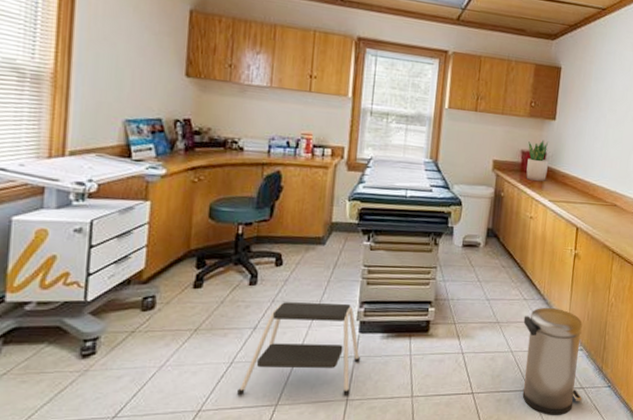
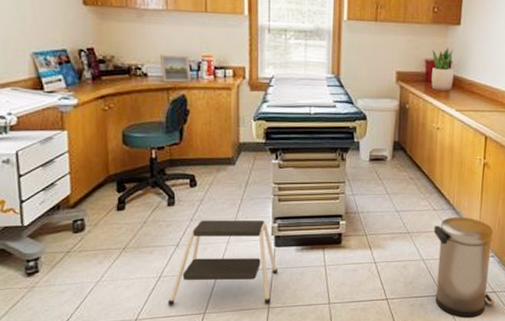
picture frame: none [258,129,289,160] -> present [160,54,192,83]

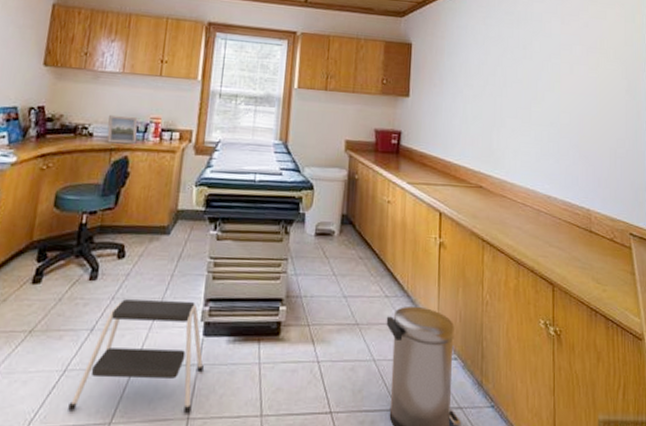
planter: present [431,47,454,92] -> none [381,117,404,163]

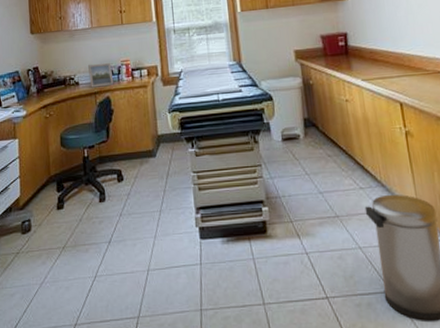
step stool: present [68,299,204,413] -> none [104,212,206,309]

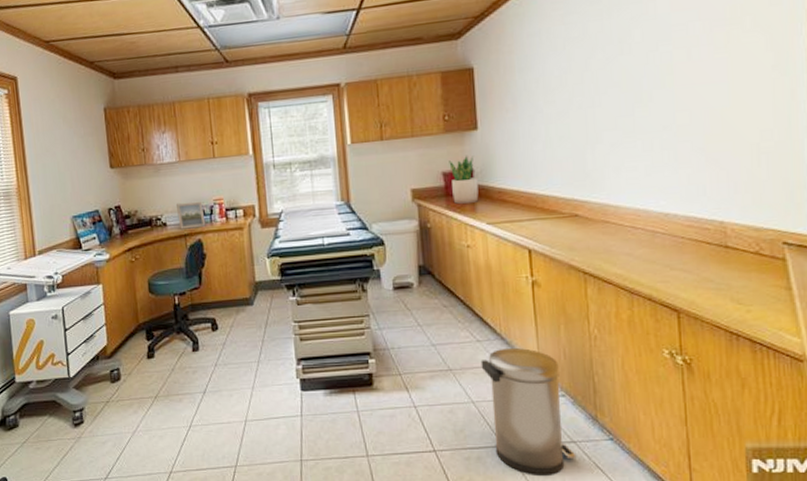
planter: none [326,20,354,64] -> present [449,155,479,205]

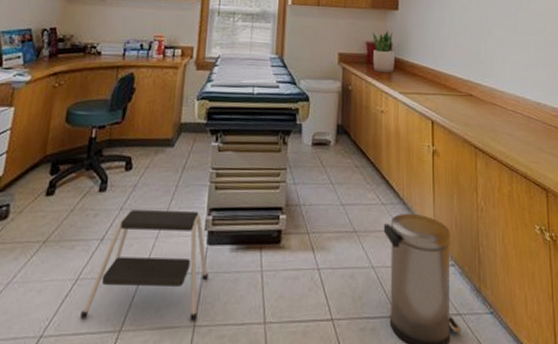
picture frame: present [177,201,206,229] -> none [114,34,143,62]
step stool: none [199,363,307,458] -> present [80,210,208,320]

